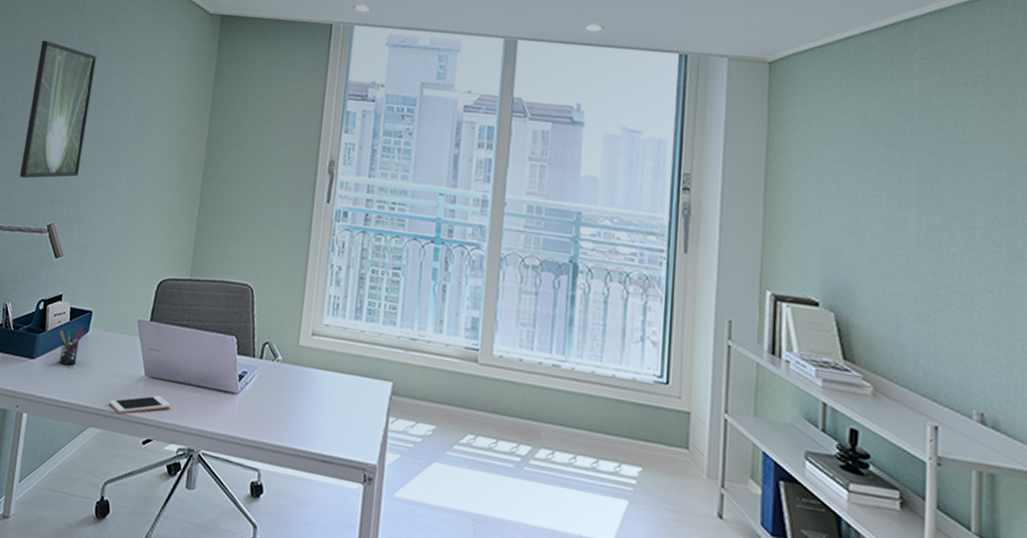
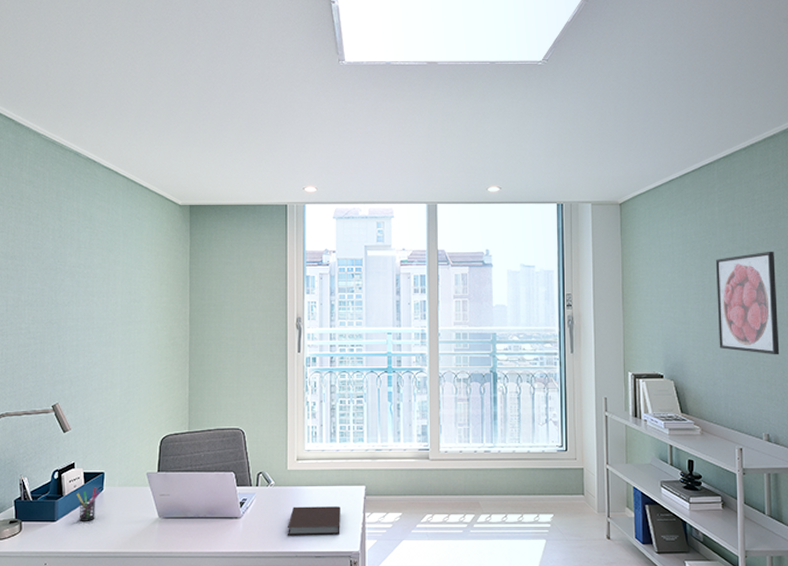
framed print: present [19,40,97,179] -> none [19,243,79,368]
cell phone: present [109,395,171,414] -> none [130,532,185,553]
notebook: none [291,392,359,439] -> present [287,506,340,536]
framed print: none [908,149,1008,301] -> present [715,251,780,355]

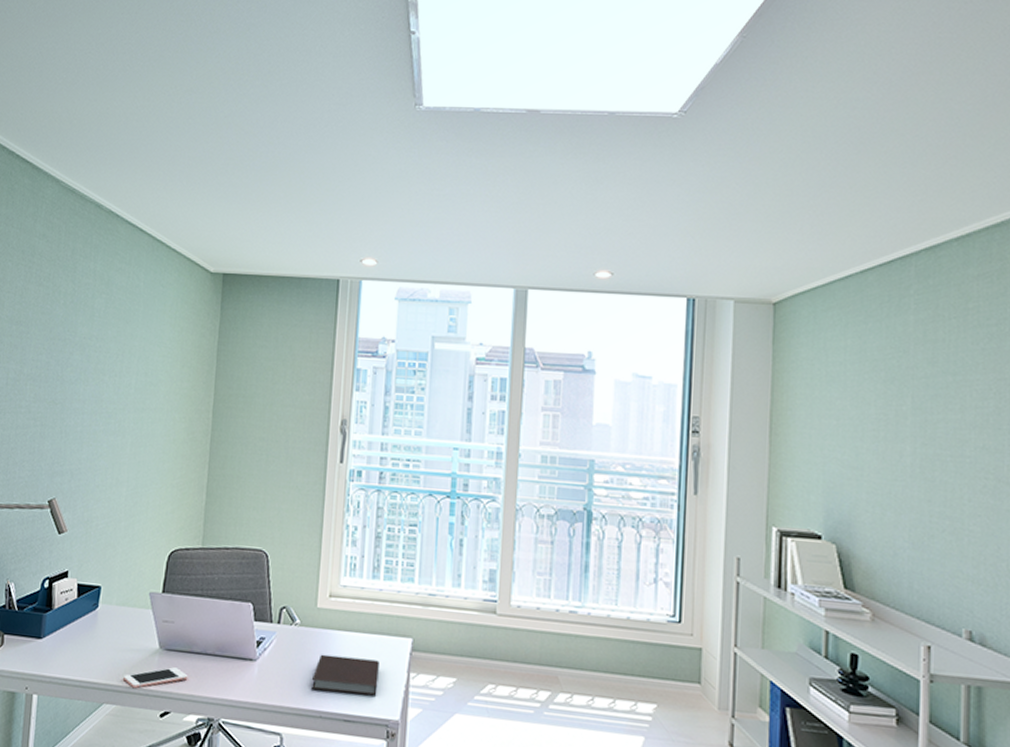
pen holder: present [76,487,100,521] -> none [67,603,94,643]
cell phone: none [130,532,185,553] -> present [123,667,188,689]
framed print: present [715,251,780,355] -> none [904,379,995,524]

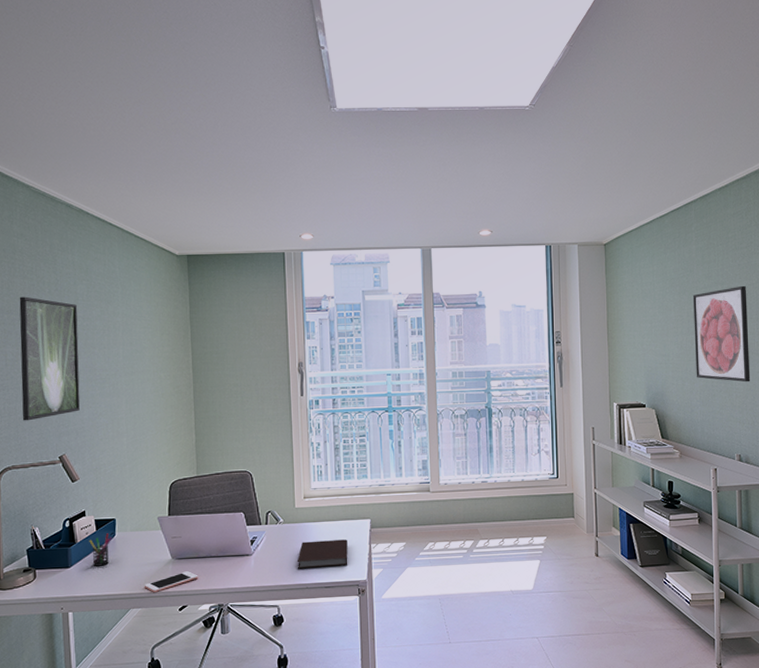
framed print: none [15,306,92,453] -> present [19,296,80,421]
pen holder: none [67,603,94,643] -> present [89,533,112,566]
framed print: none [904,379,995,524] -> present [692,285,751,383]

